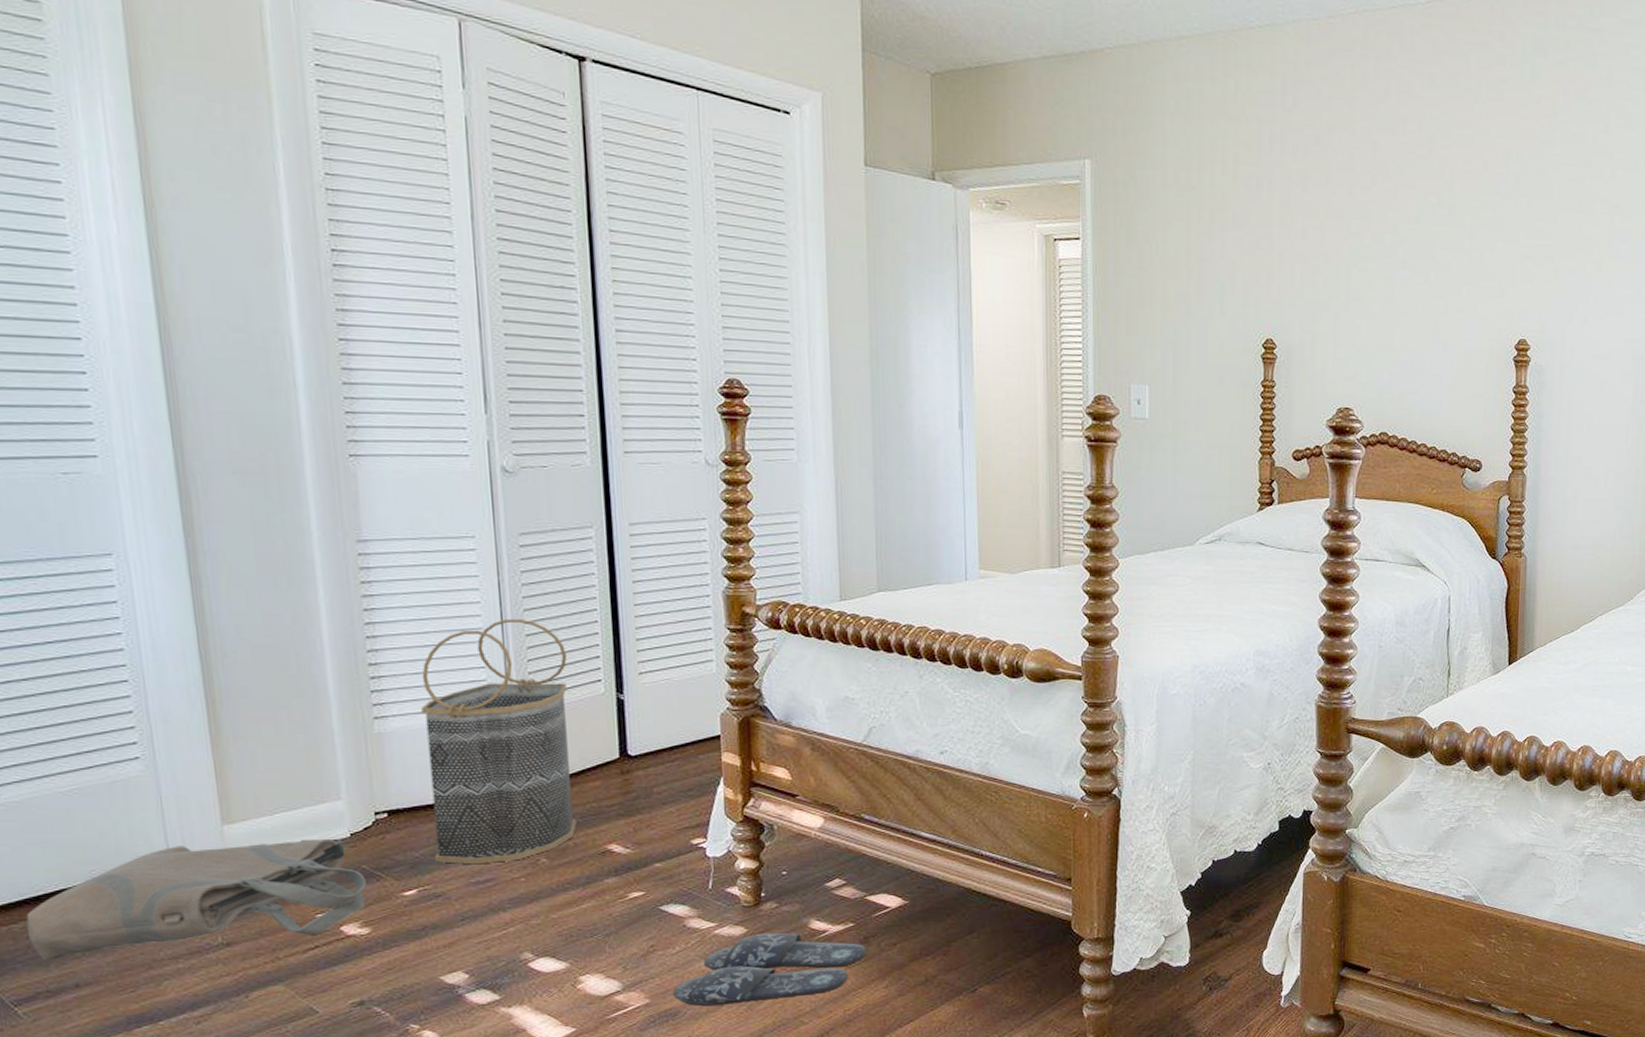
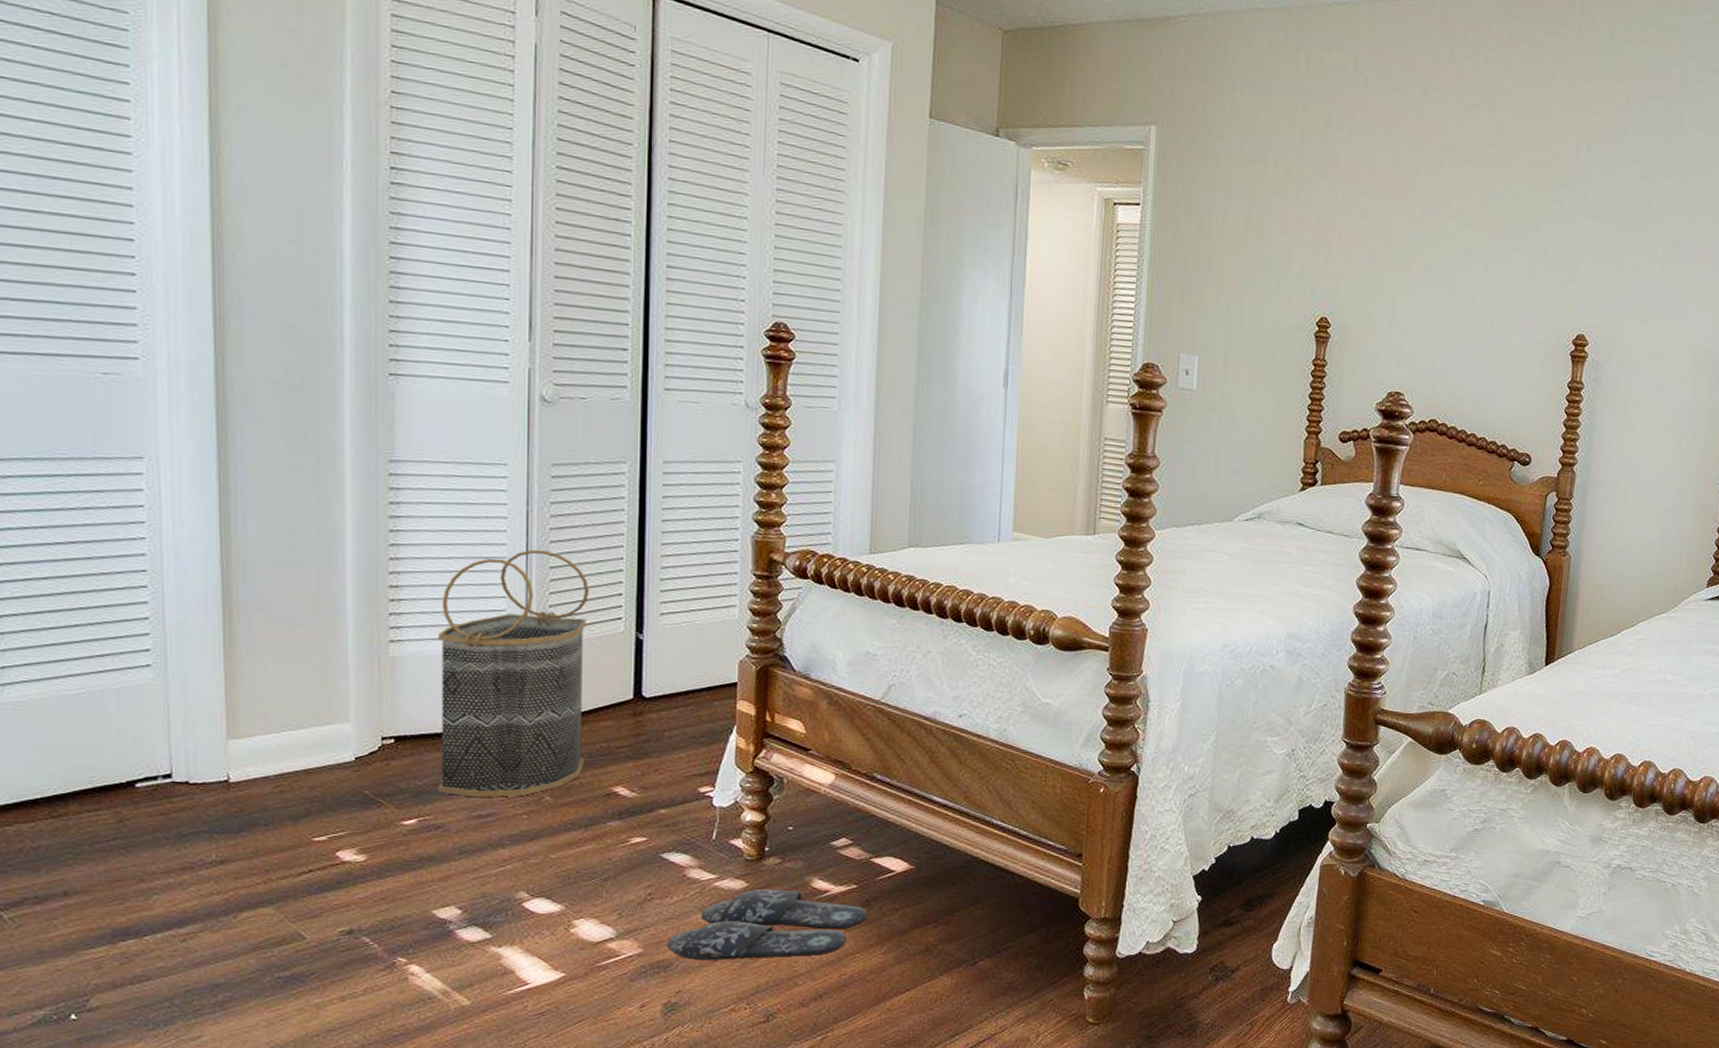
tote bag: present [26,838,366,961] -> none [22,758,366,867]

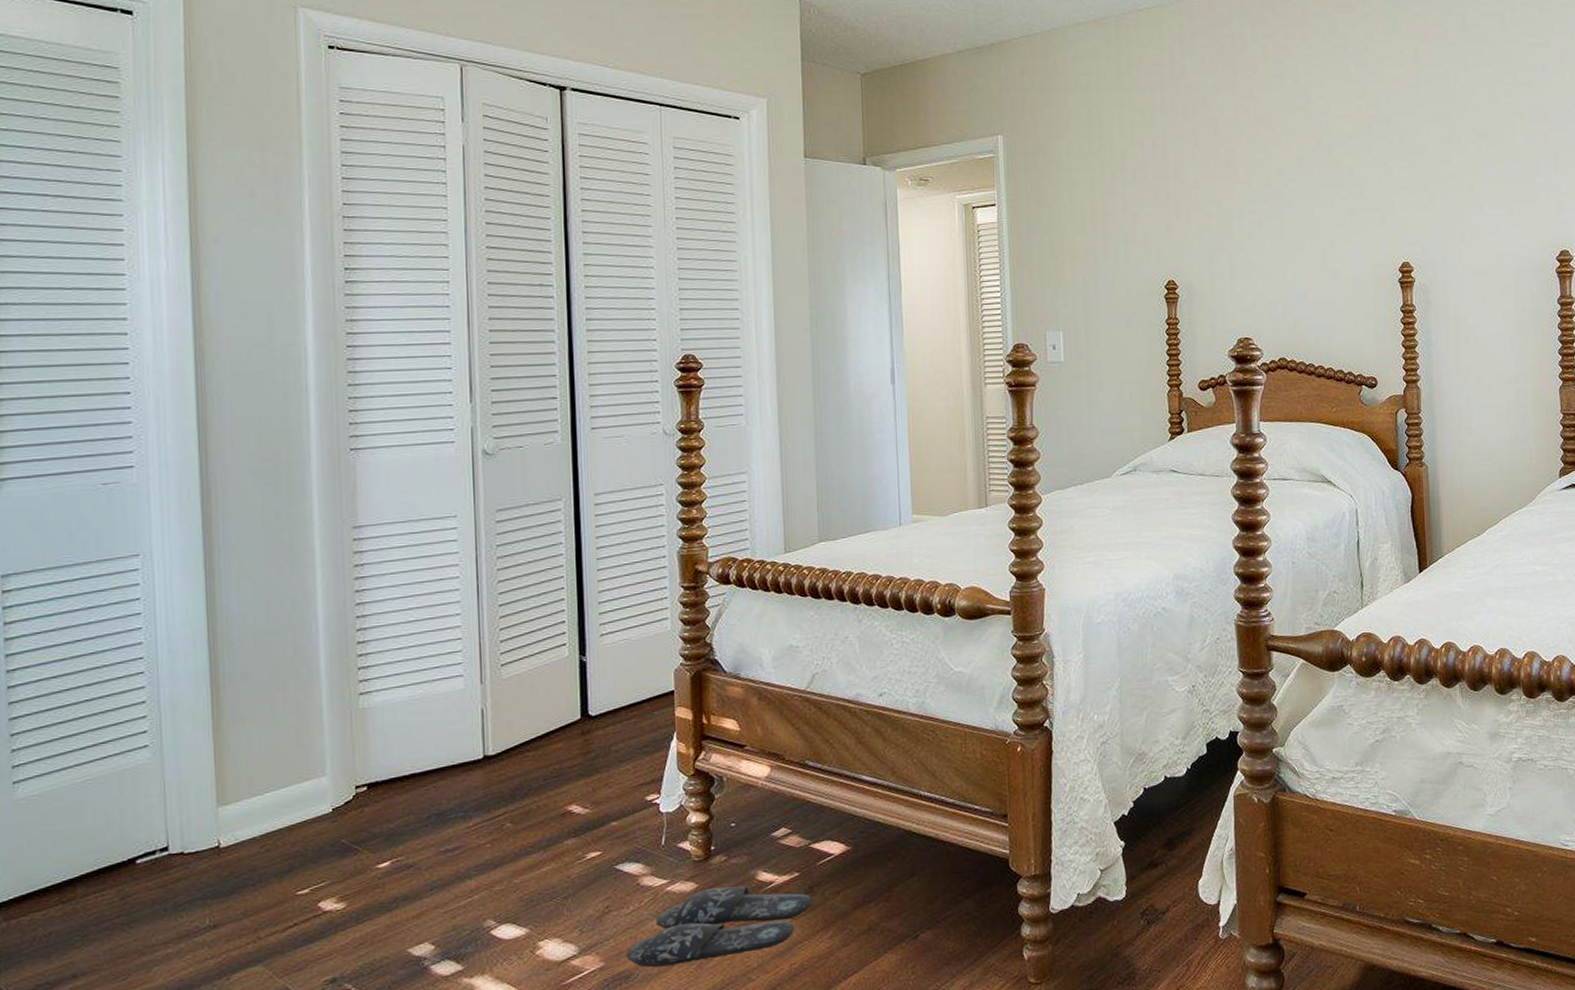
basket: present [438,549,590,798] -> none [402,590,540,834]

